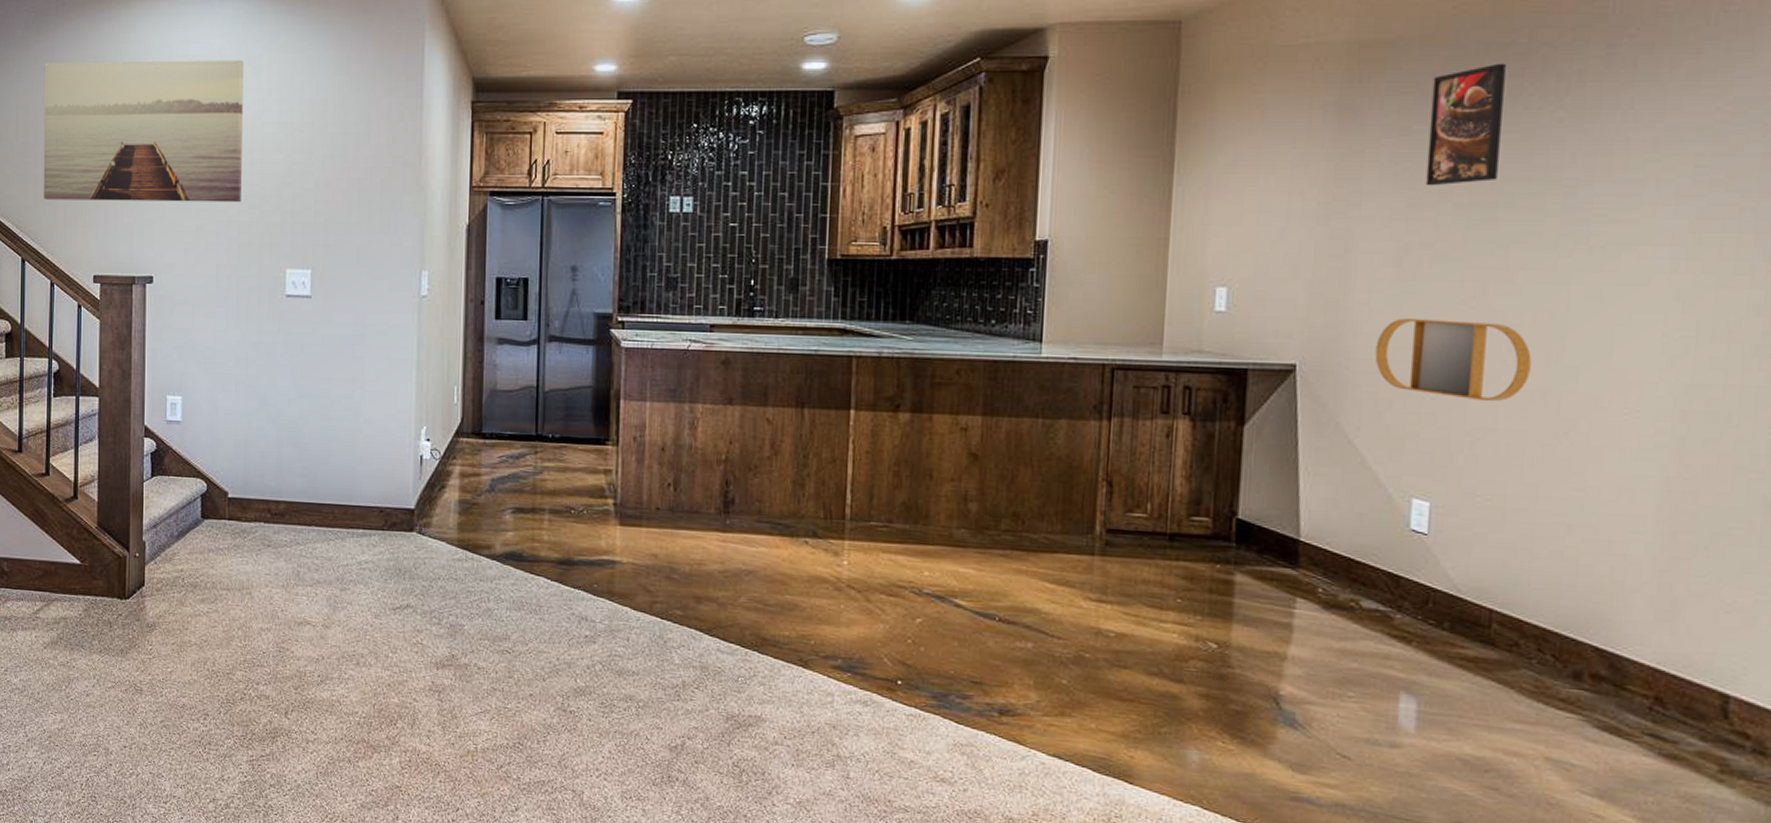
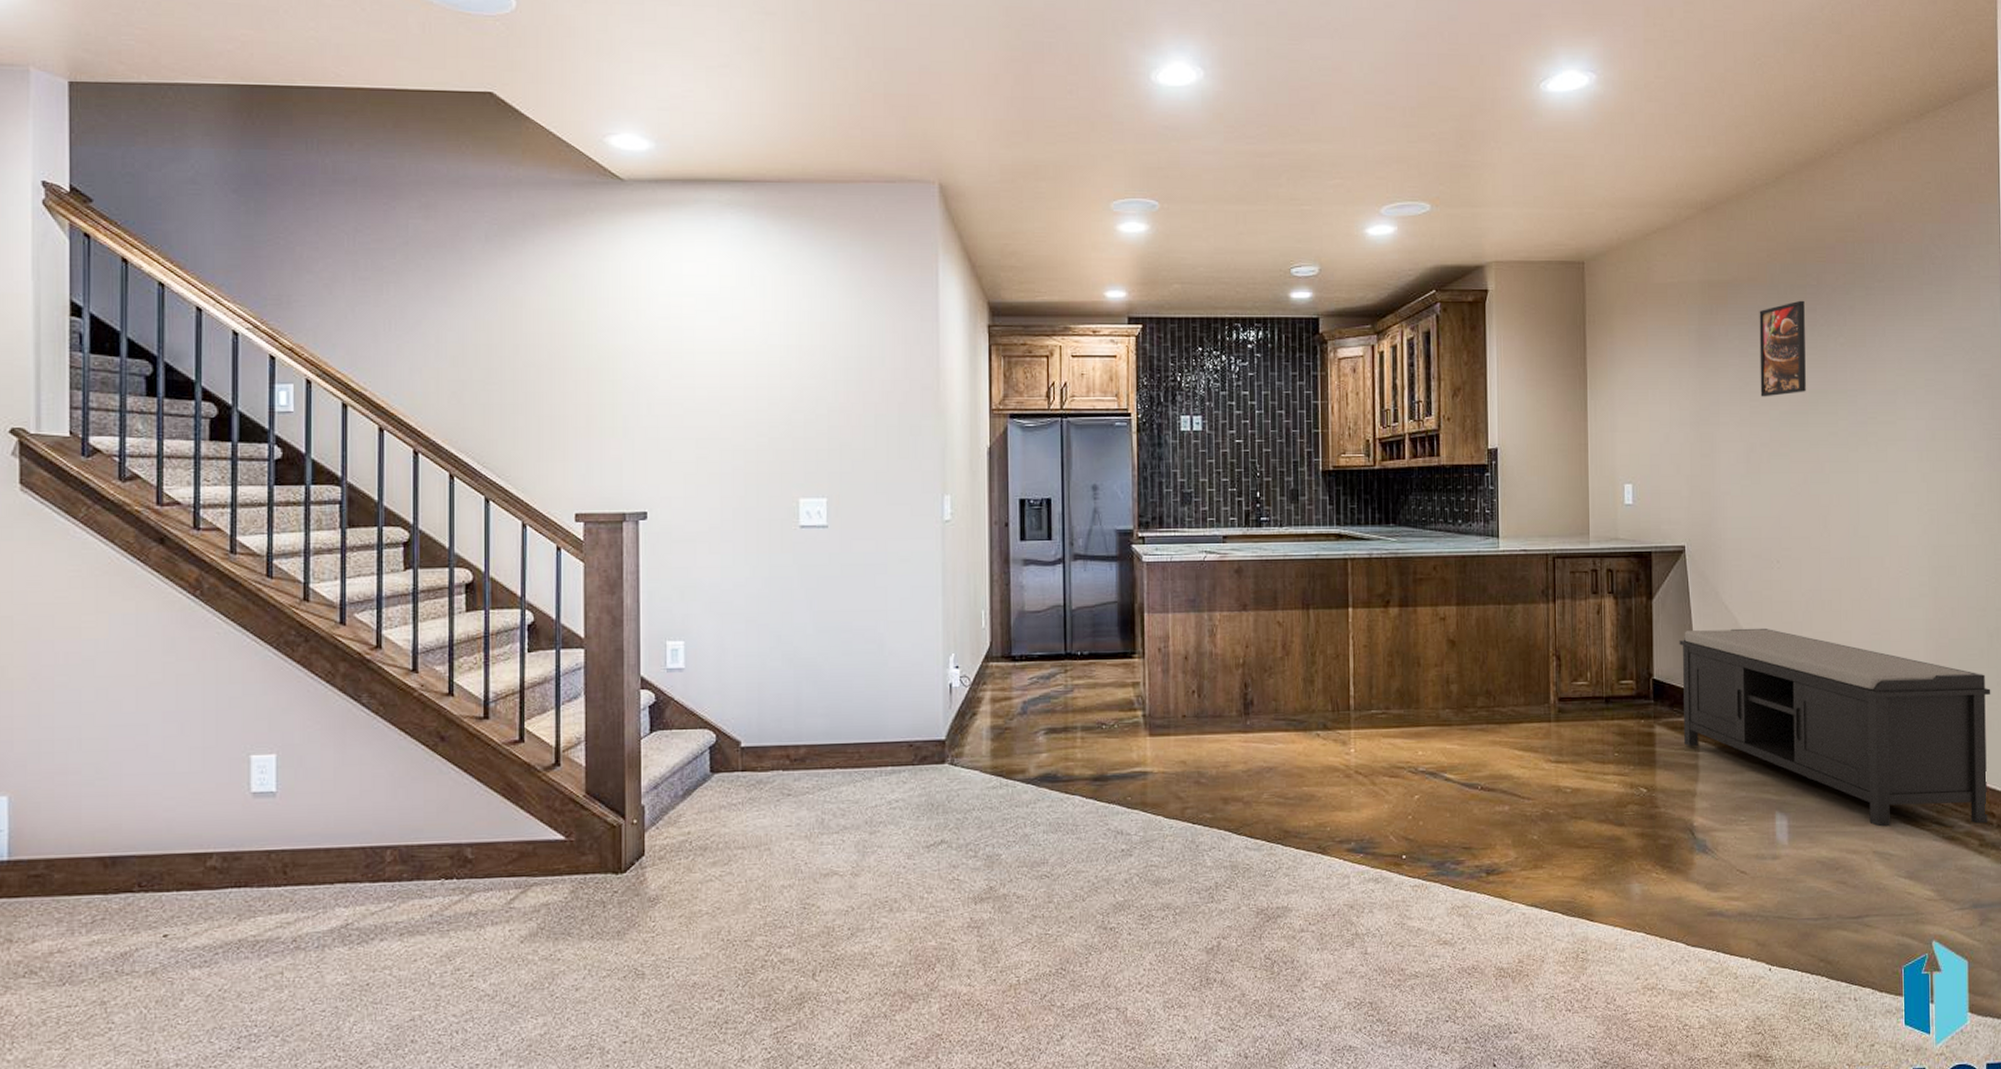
wall art: present [43,60,244,203] -> none [510,280,747,431]
bench: none [1275,465,1762,746] -> present [1679,628,1991,827]
home mirror: present [1374,319,1532,402] -> none [1738,504,1839,568]

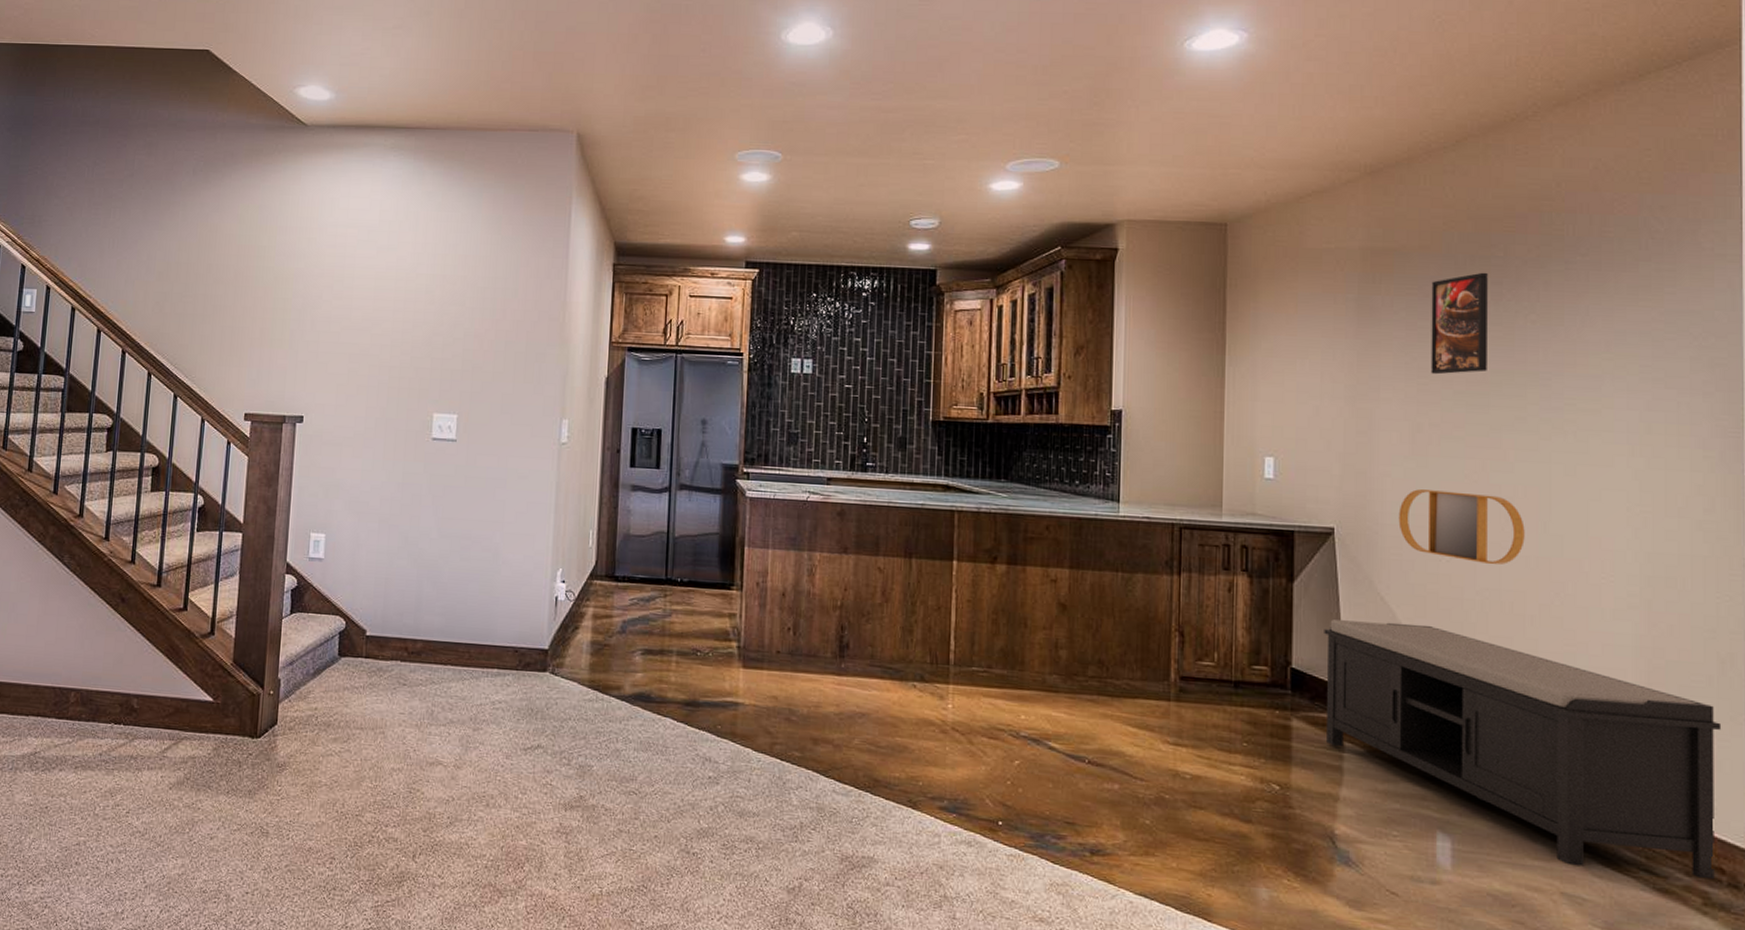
home mirror: none [1738,504,1839,568] -> present [1398,489,1525,565]

